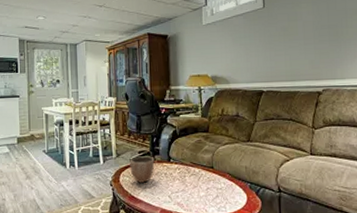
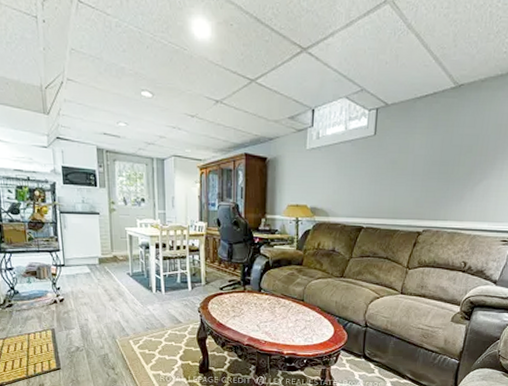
decorative bowl: present [130,156,155,183] -> none [219,285,245,311]

